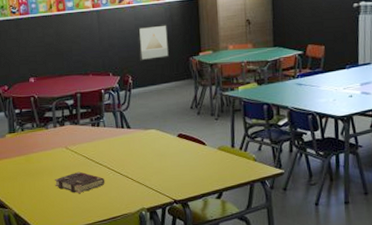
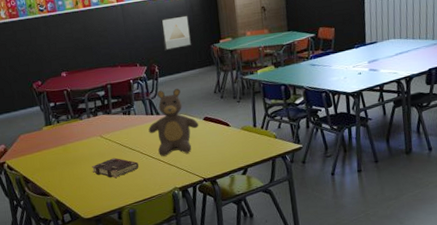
teddy bear: none [117,101,172,173] -> present [148,88,199,156]

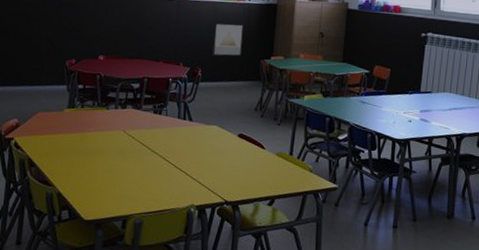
book: present [91,157,139,178] -> none [105,157,158,180]
teddy bear: present [148,88,199,156] -> none [177,96,232,169]

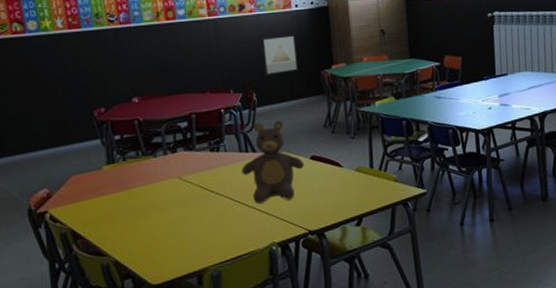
teddy bear: none [177,96,232,169] -> present [241,120,304,204]

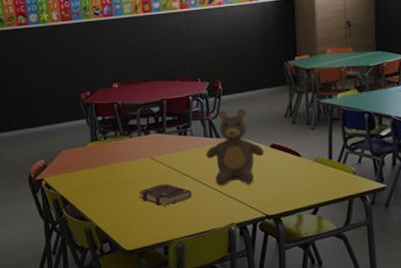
book: none [165,205,228,232] -> present [138,183,192,206]
wall art: present [261,34,299,76] -> none [228,26,263,66]

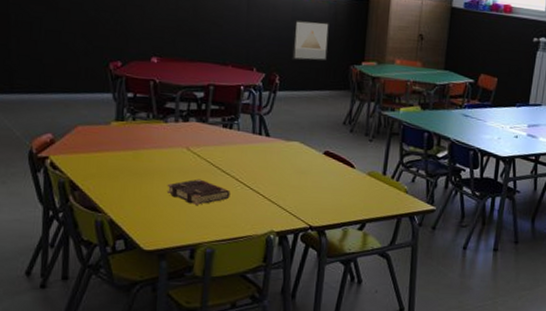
teddy bear: present [206,108,264,186] -> none [251,107,316,191]
wall art: none [228,26,263,66] -> present [292,19,331,62]

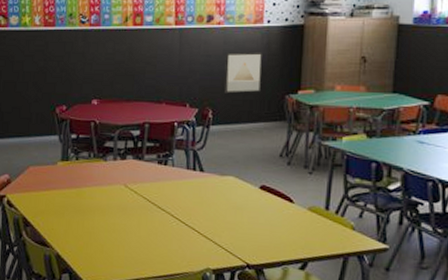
book: present [166,179,231,205] -> none [106,215,166,241]

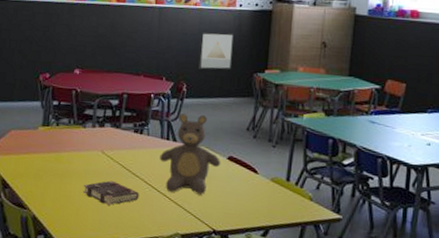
book: none [106,215,166,241] -> present [82,180,140,205]
teddy bear: none [186,142,252,228] -> present [159,114,220,195]

